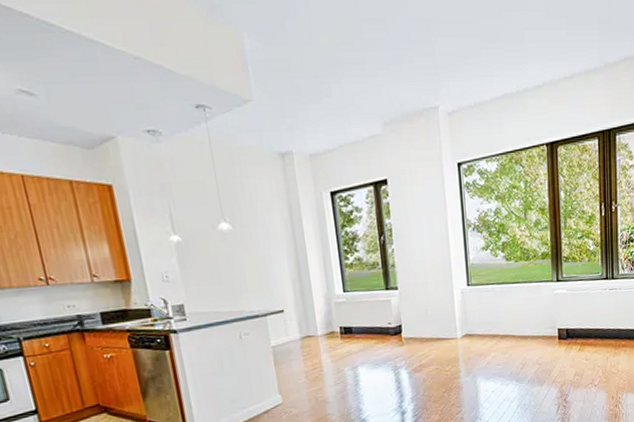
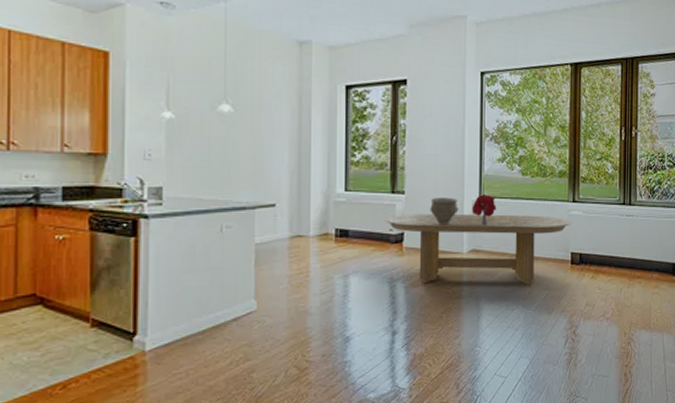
dining table: none [383,297,556,369] -> present [385,214,571,285]
ceramic pot: none [422,288,450,315] -> present [430,197,459,225]
bouquet: none [461,282,485,312] -> present [471,194,496,226]

